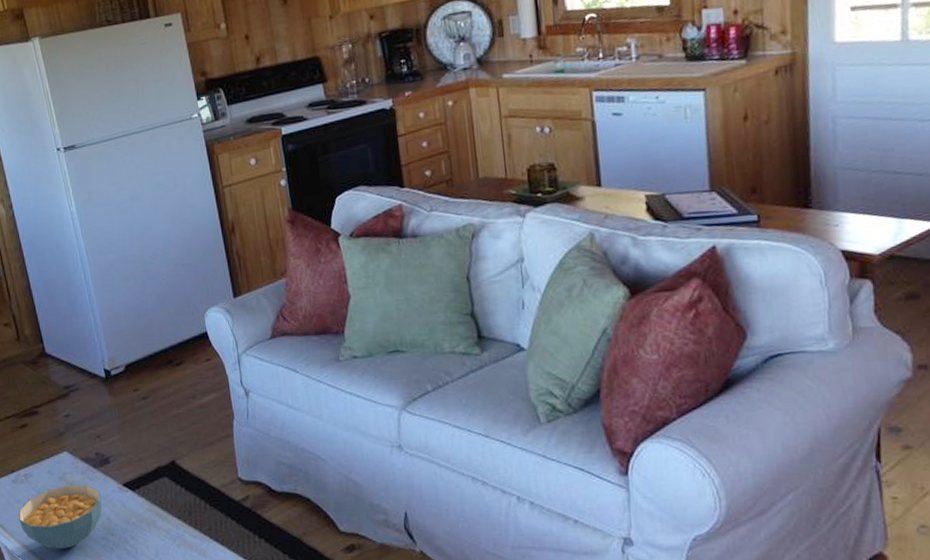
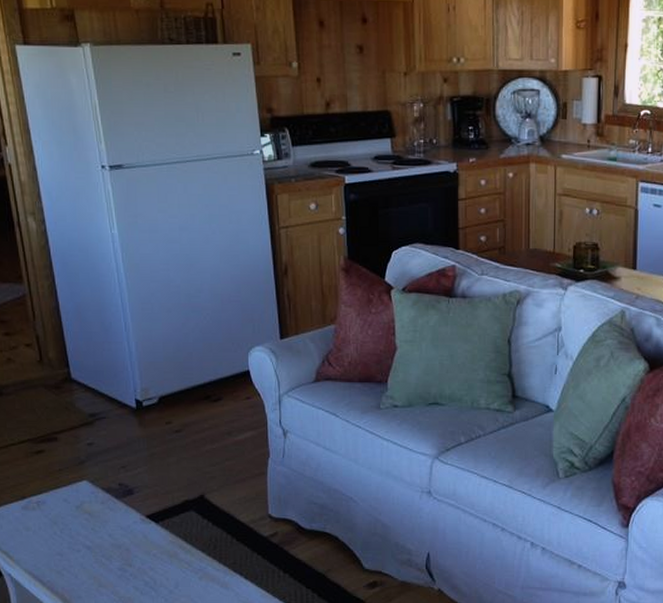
cereal bowl: present [18,484,102,549] -> none [27,514,122,578]

